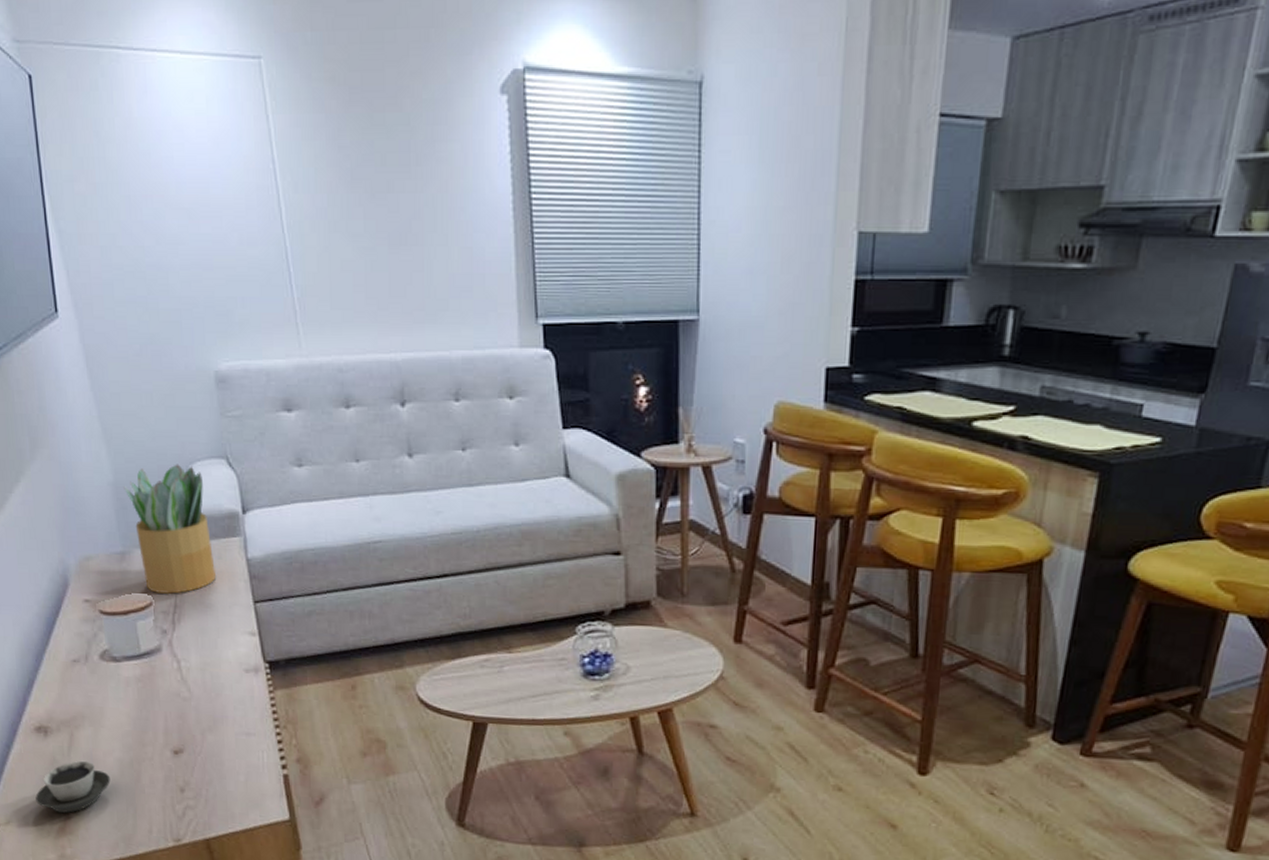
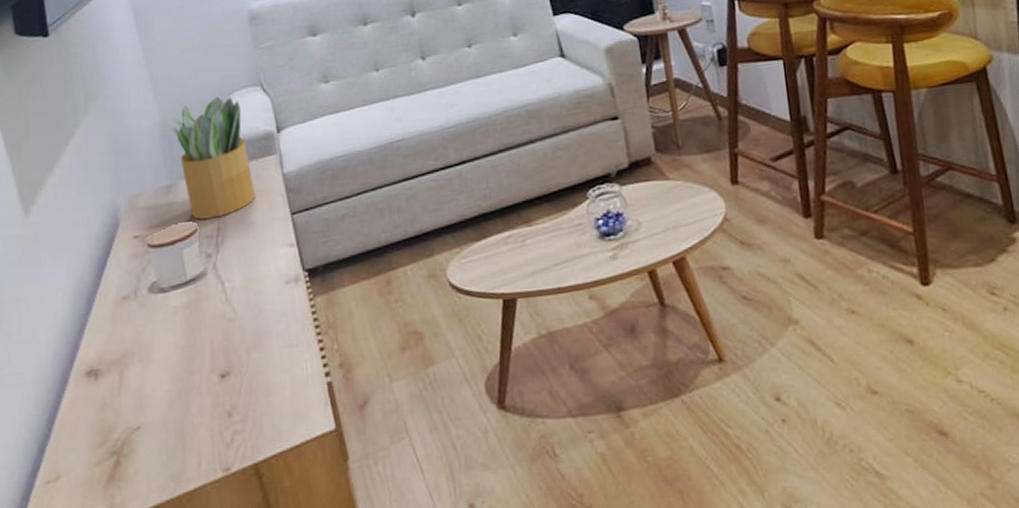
cup: present [35,760,111,814] -> none [85,399,160,460]

